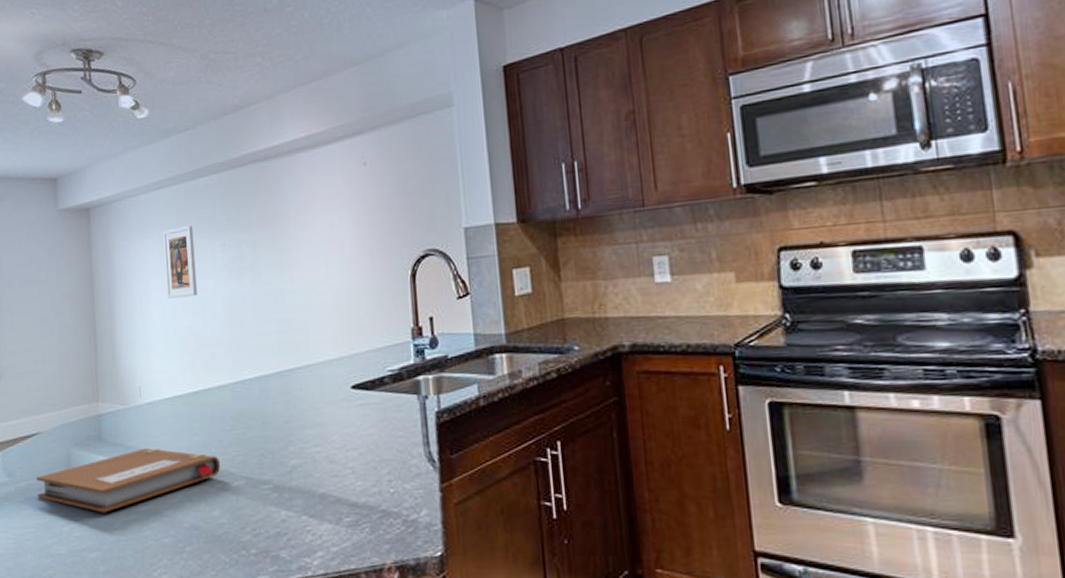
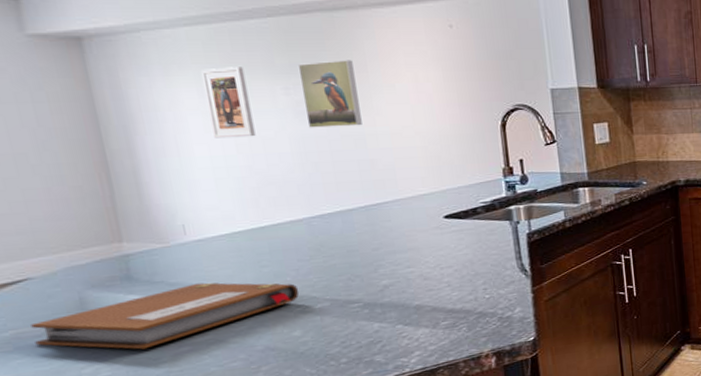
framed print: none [233,210,282,285] -> present [297,60,362,128]

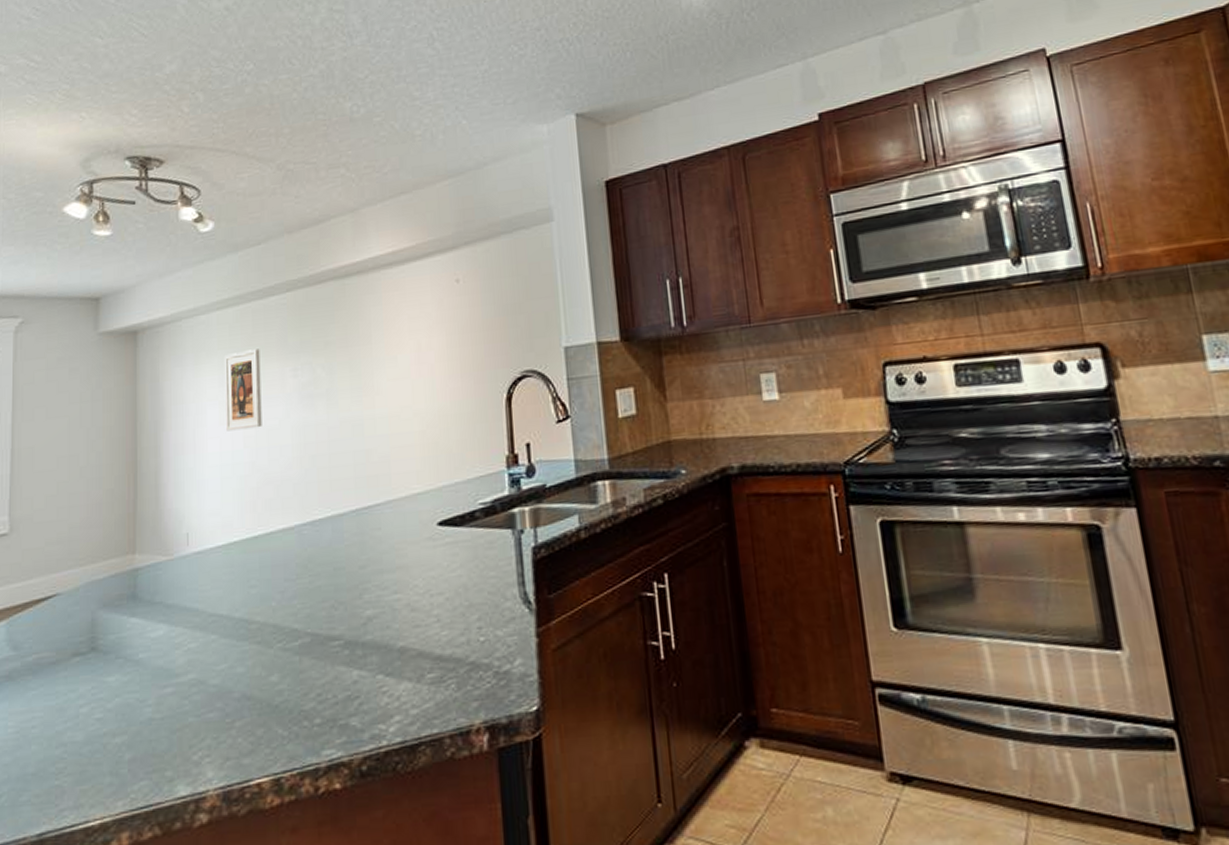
notebook: present [31,282,300,350] -> none [50,605,282,687]
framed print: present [297,60,362,128] -> none [307,331,362,414]

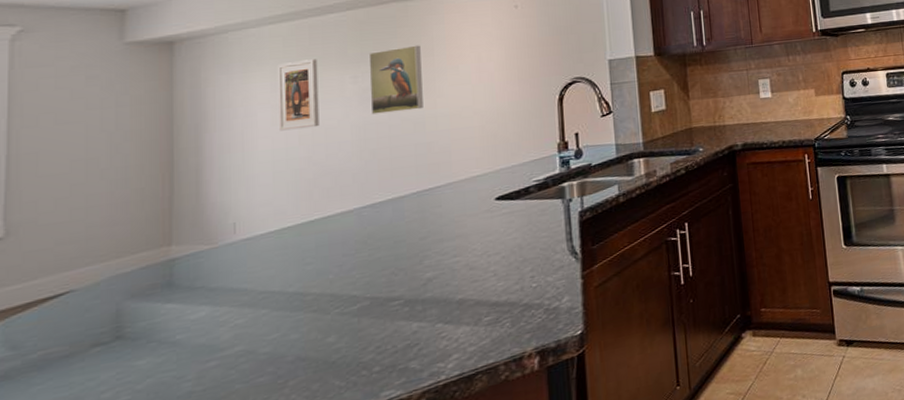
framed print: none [307,331,362,414] -> present [368,45,423,114]

